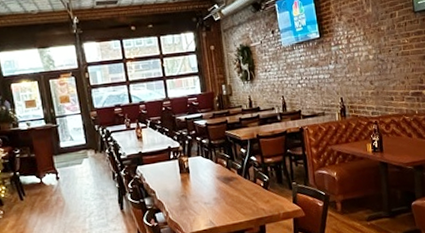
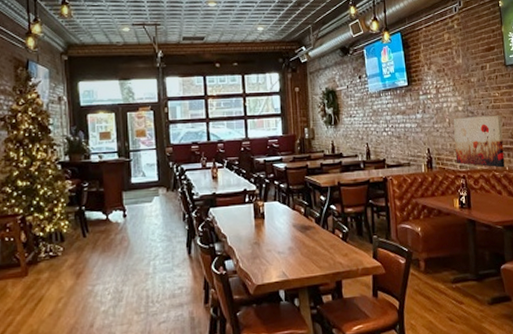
wall art: none [364,61,415,112] -> present [453,115,505,168]

